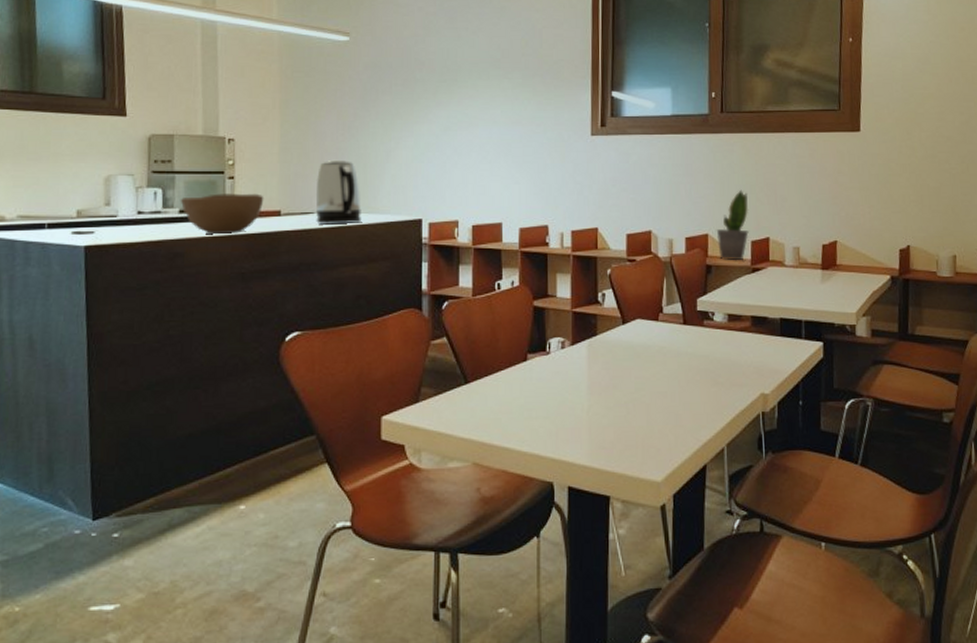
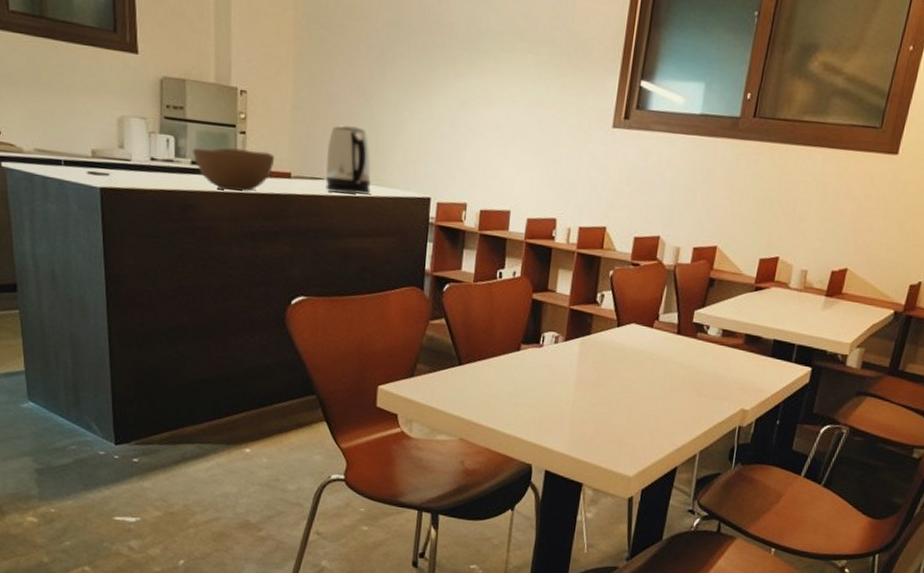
potted plant: present [716,190,749,261] -> none [724,204,765,278]

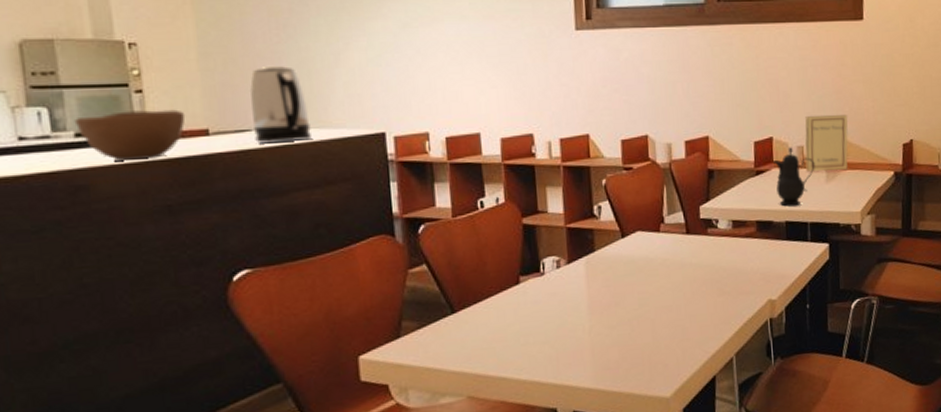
coffeepot: none [771,269,816,327] -> present [772,147,815,206]
book: none [805,241,860,301] -> present [805,115,848,172]

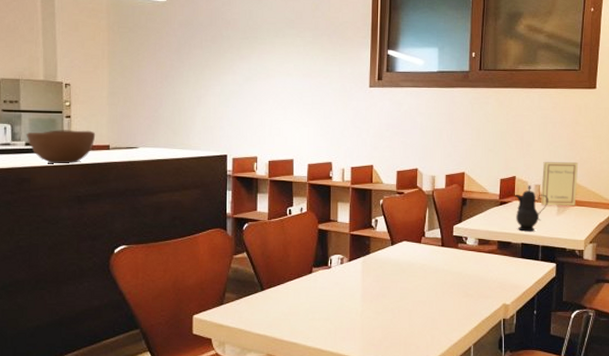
kettle: present [250,65,311,144] -> none [139,103,177,158]

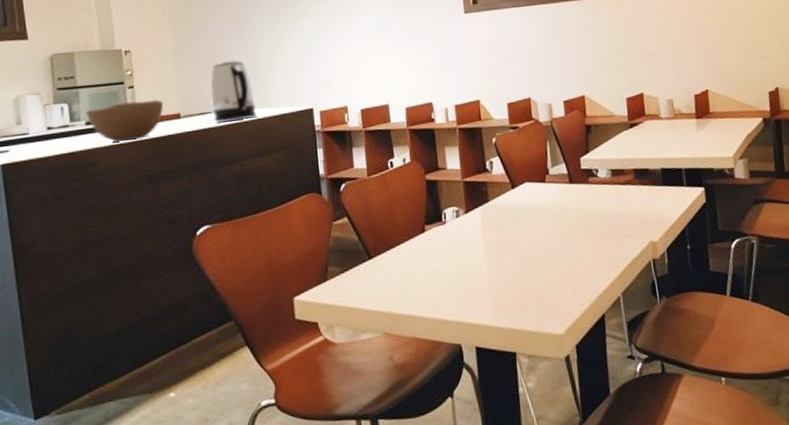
kettle: none [139,103,177,158] -> present [211,60,256,122]
coffeepot: present [514,185,549,232] -> none [644,101,686,155]
book: present [541,161,579,207] -> none [672,69,717,122]

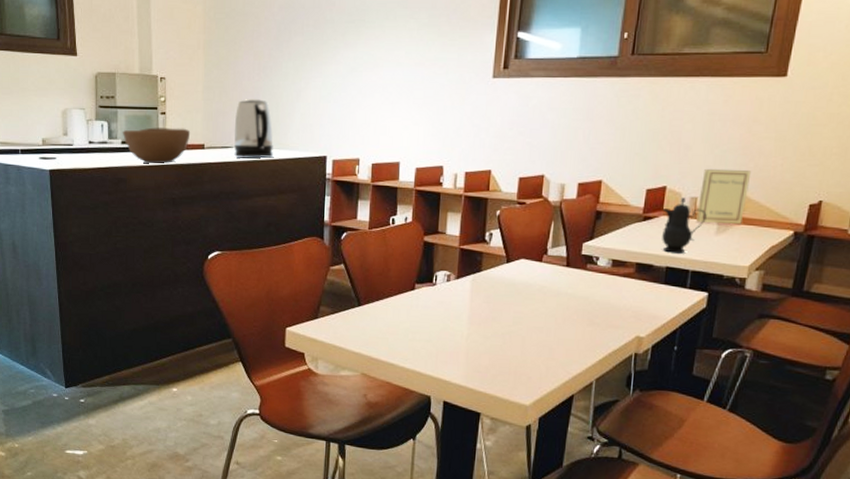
coffeepot: none [644,101,686,155] -> present [662,197,707,254]
book: none [672,69,717,122] -> present [696,168,752,225]

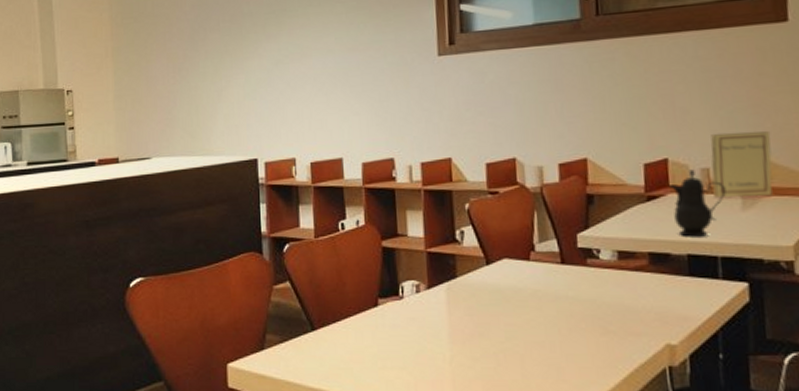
bowl: present [122,127,191,164] -> none [27,142,103,185]
kettle: present [234,98,273,159] -> none [151,102,196,169]

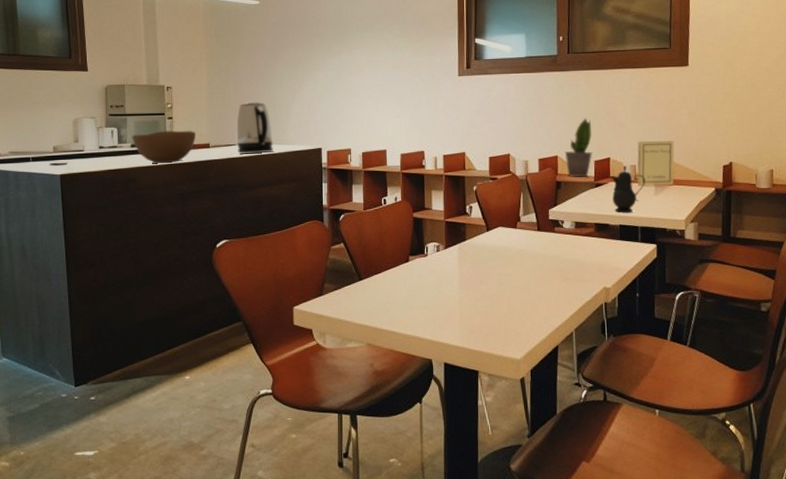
bowl: none [27,142,103,185] -> present [131,130,196,164]
kettle: none [151,102,196,169] -> present [237,101,273,154]
potted plant: none [597,104,641,189] -> present [564,118,593,178]

